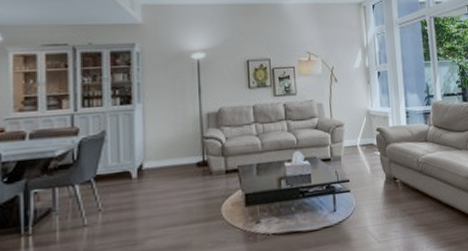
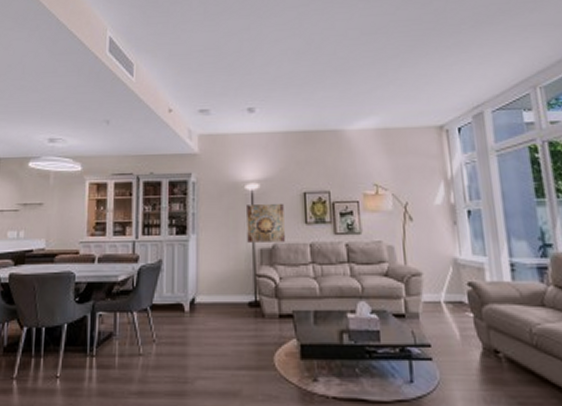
wall art: none [193,71,230,108] -> present [247,204,285,242]

